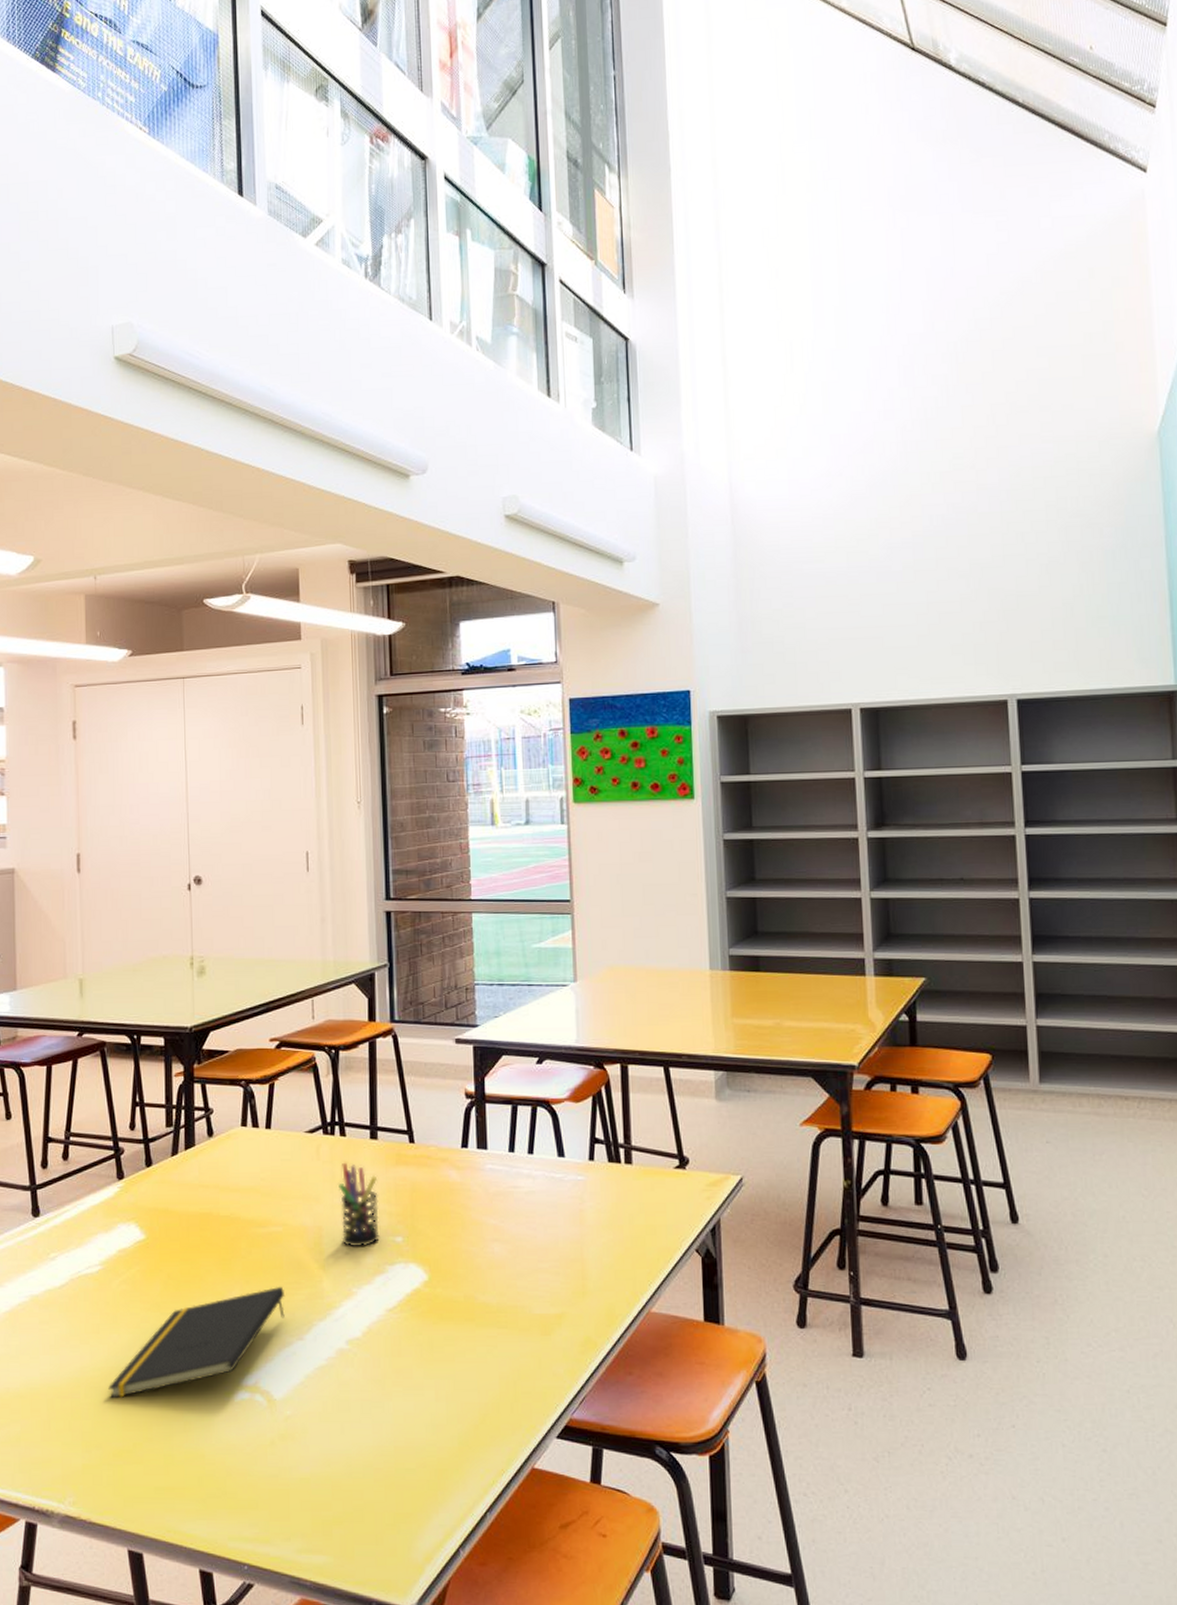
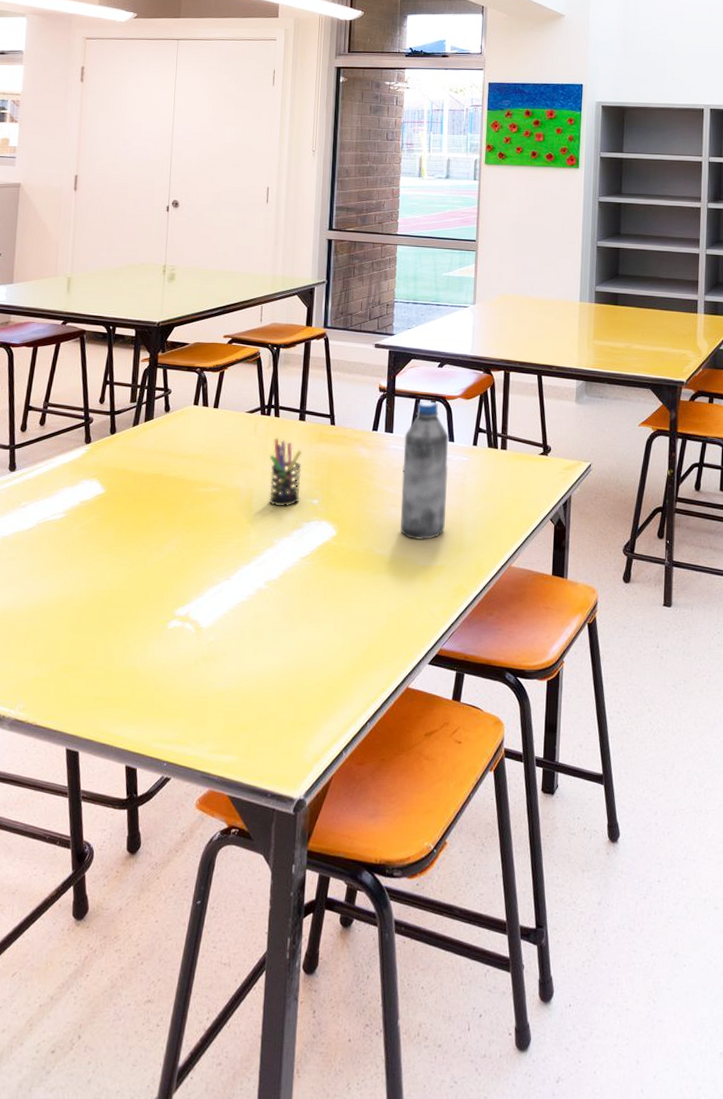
notepad: present [108,1287,285,1399] -> none [62,536,218,624]
water bottle: none [502,1107,562,1282] -> present [400,401,449,540]

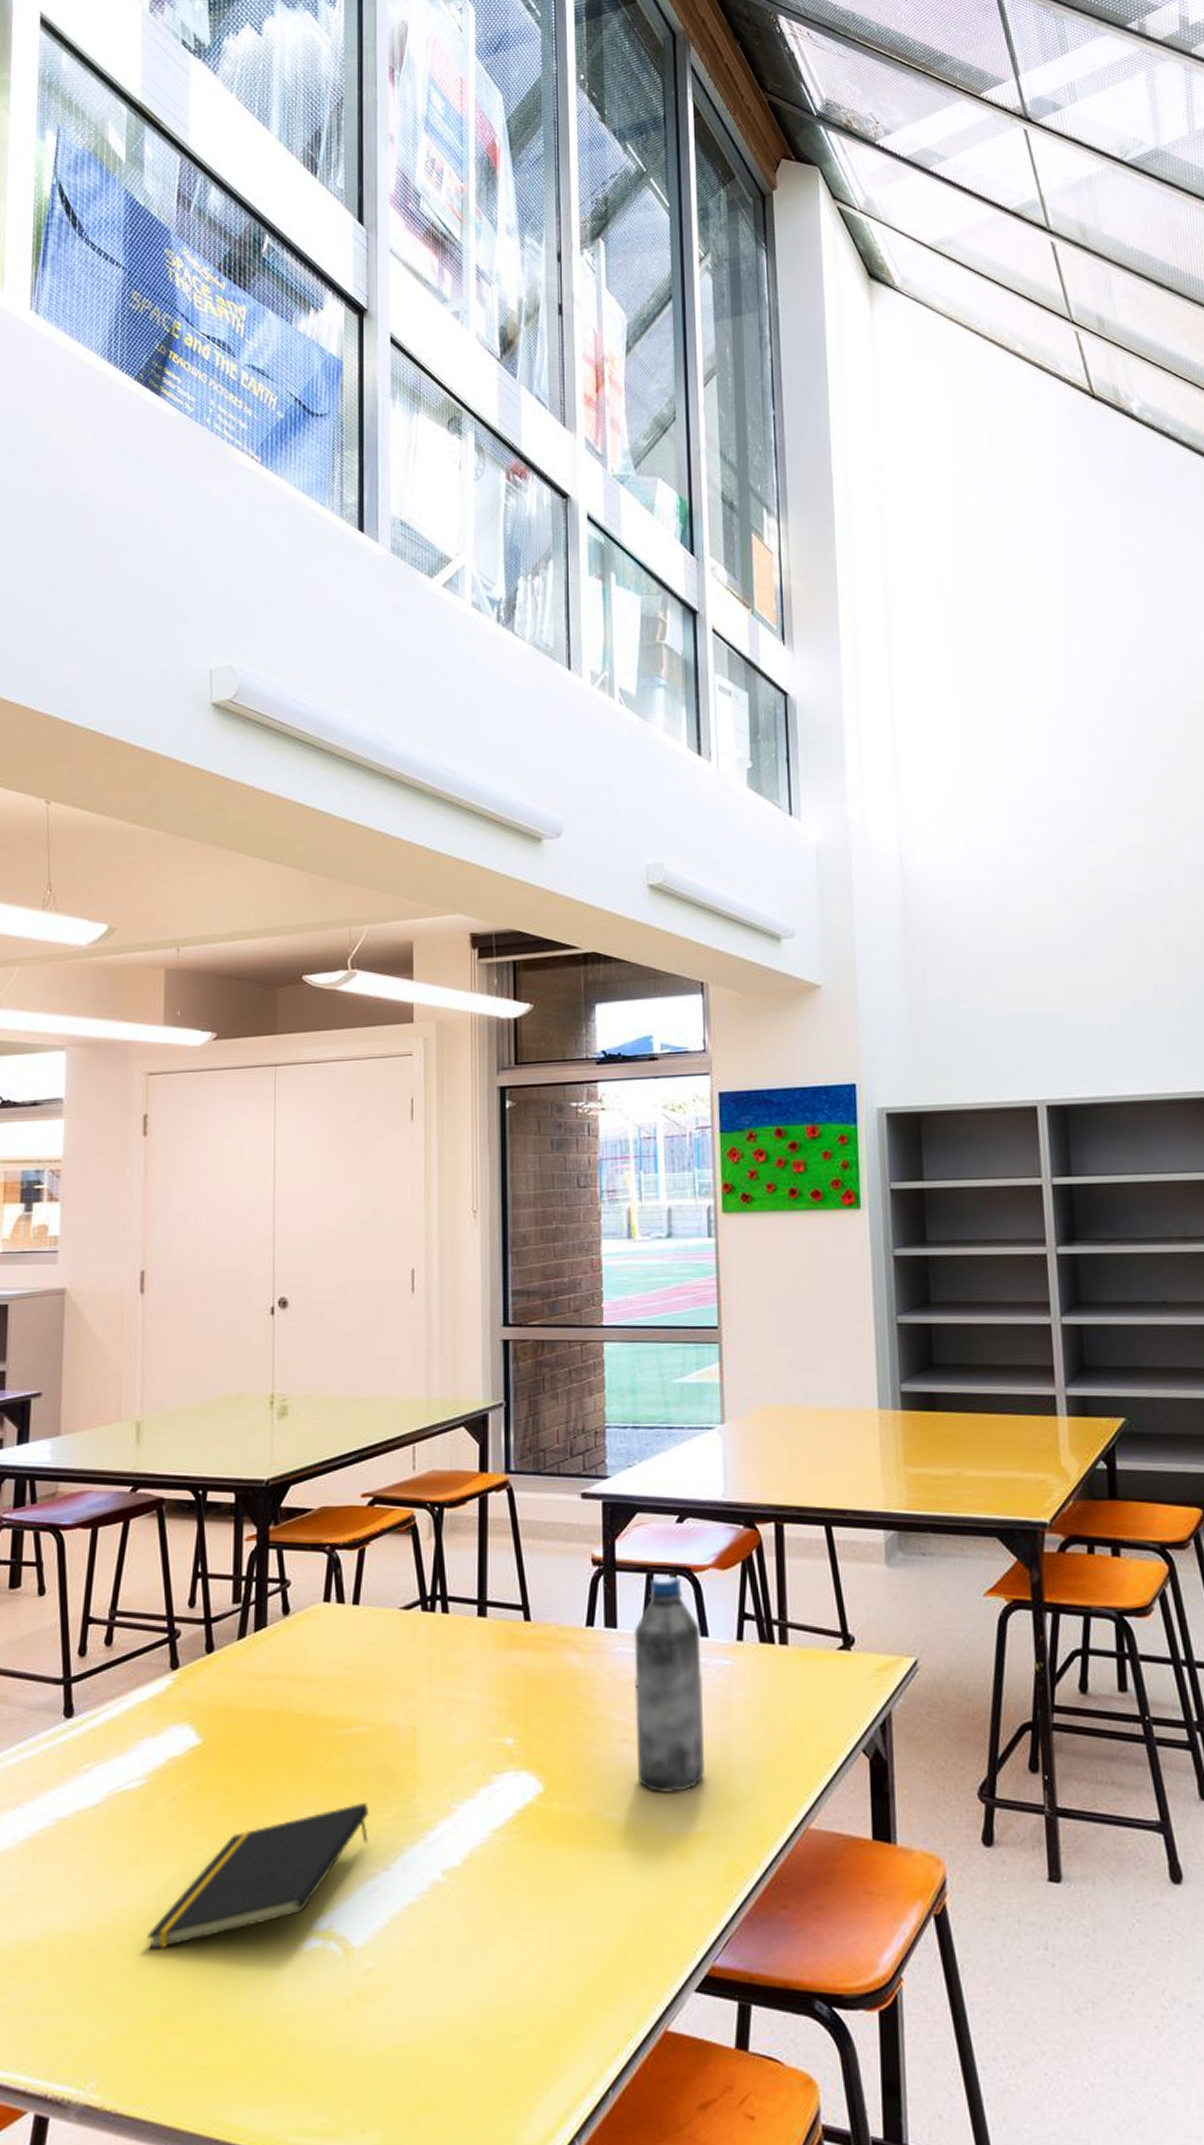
notepad: none [62,536,218,624] -> present [147,1803,370,1951]
pen holder: present [268,438,302,507] -> none [438,1645,486,1752]

